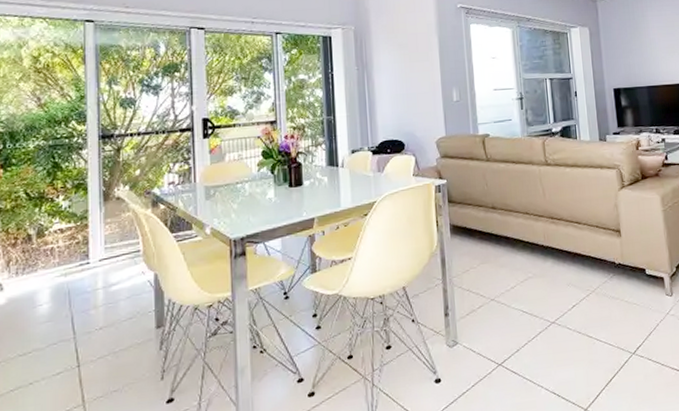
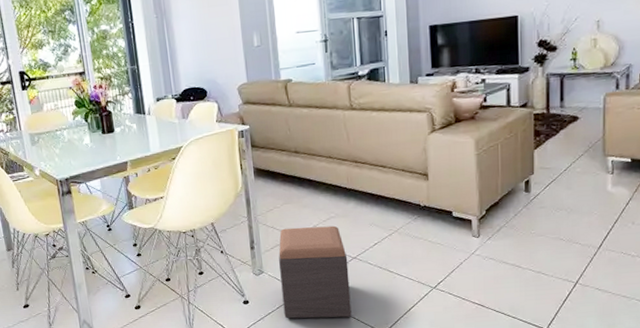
footstool: none [474,287,552,399] -> present [278,225,352,319]

